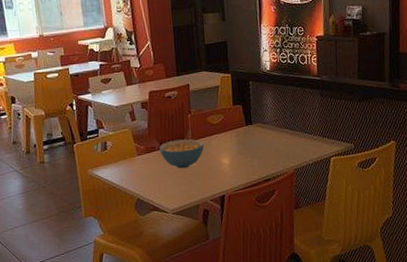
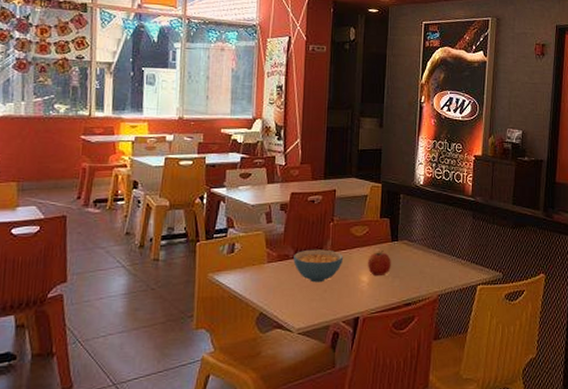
fruit: none [226,134,248,158] -> present [367,251,391,275]

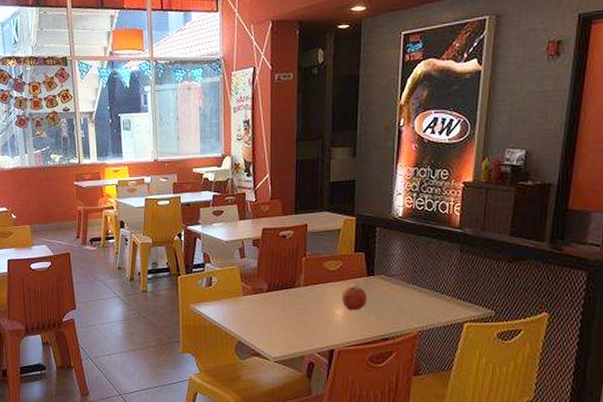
cereal bowl: present [293,249,344,283] -> none [267,283,317,315]

